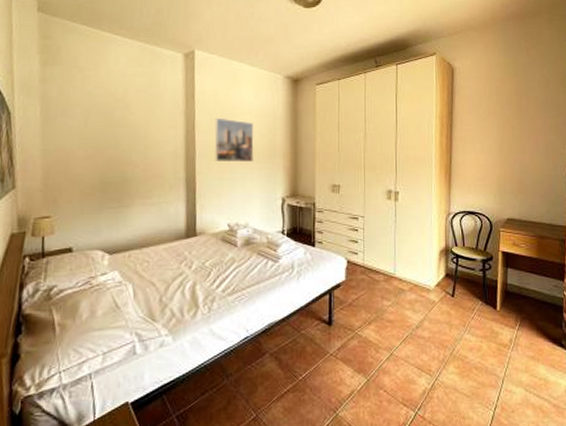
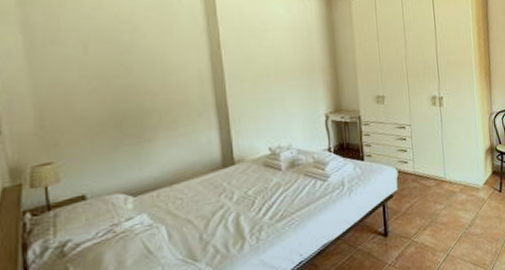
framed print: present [214,117,254,163] -> none [243,34,291,83]

